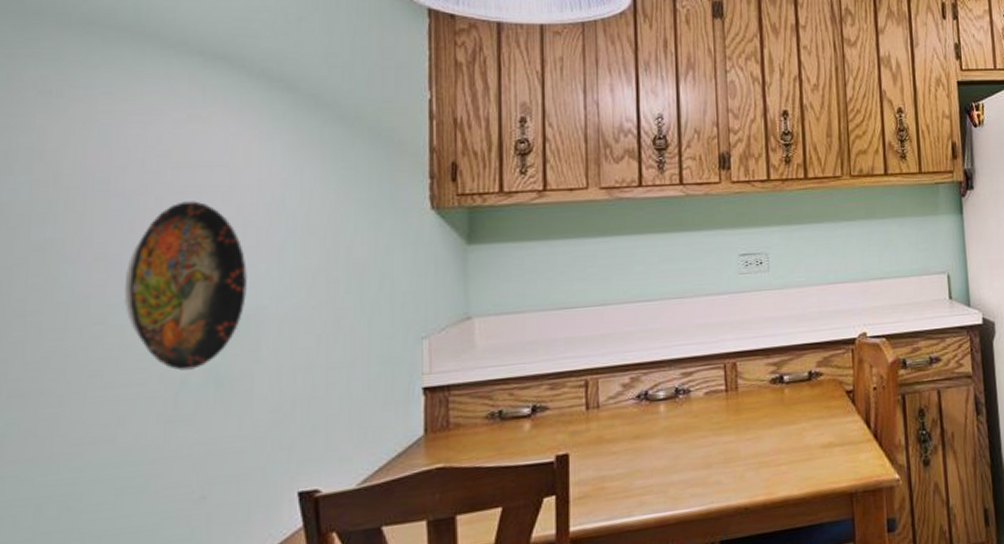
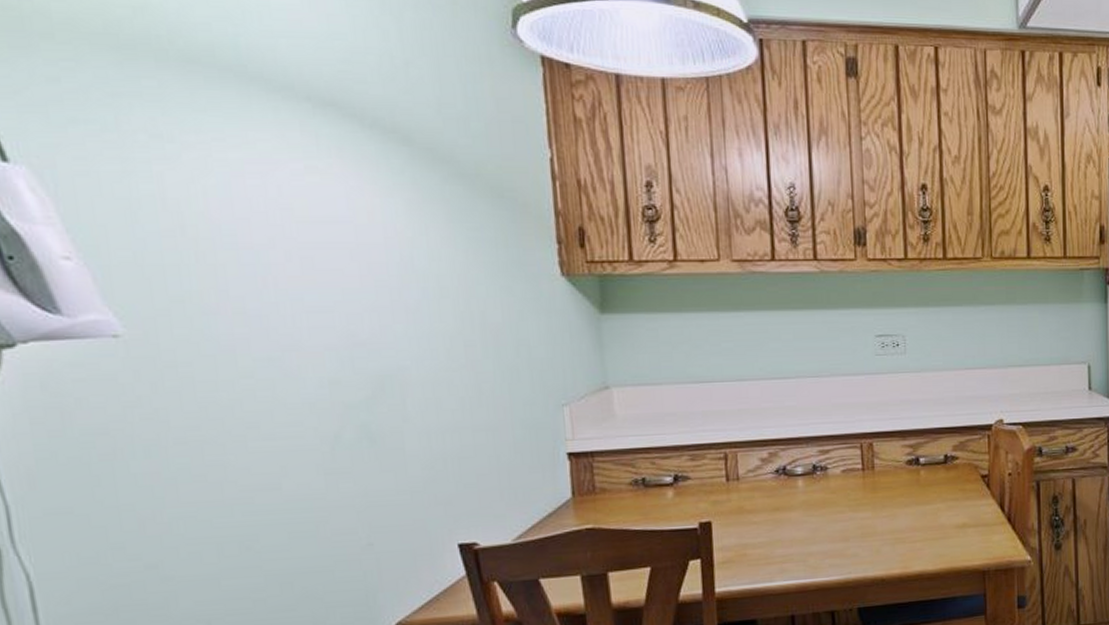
decorative plate: present [123,201,247,371] -> none [266,258,387,426]

